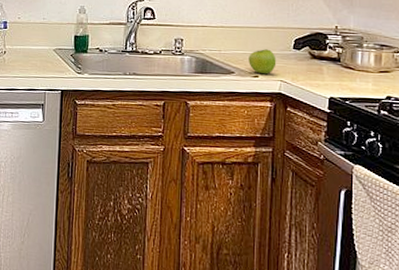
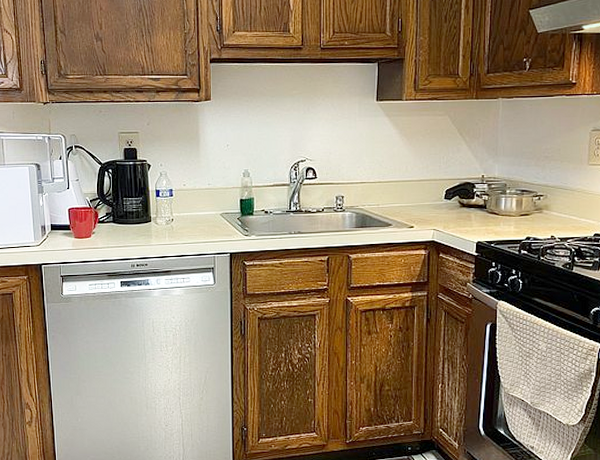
fruit: present [249,49,277,74] -> none [404,201,430,225]

